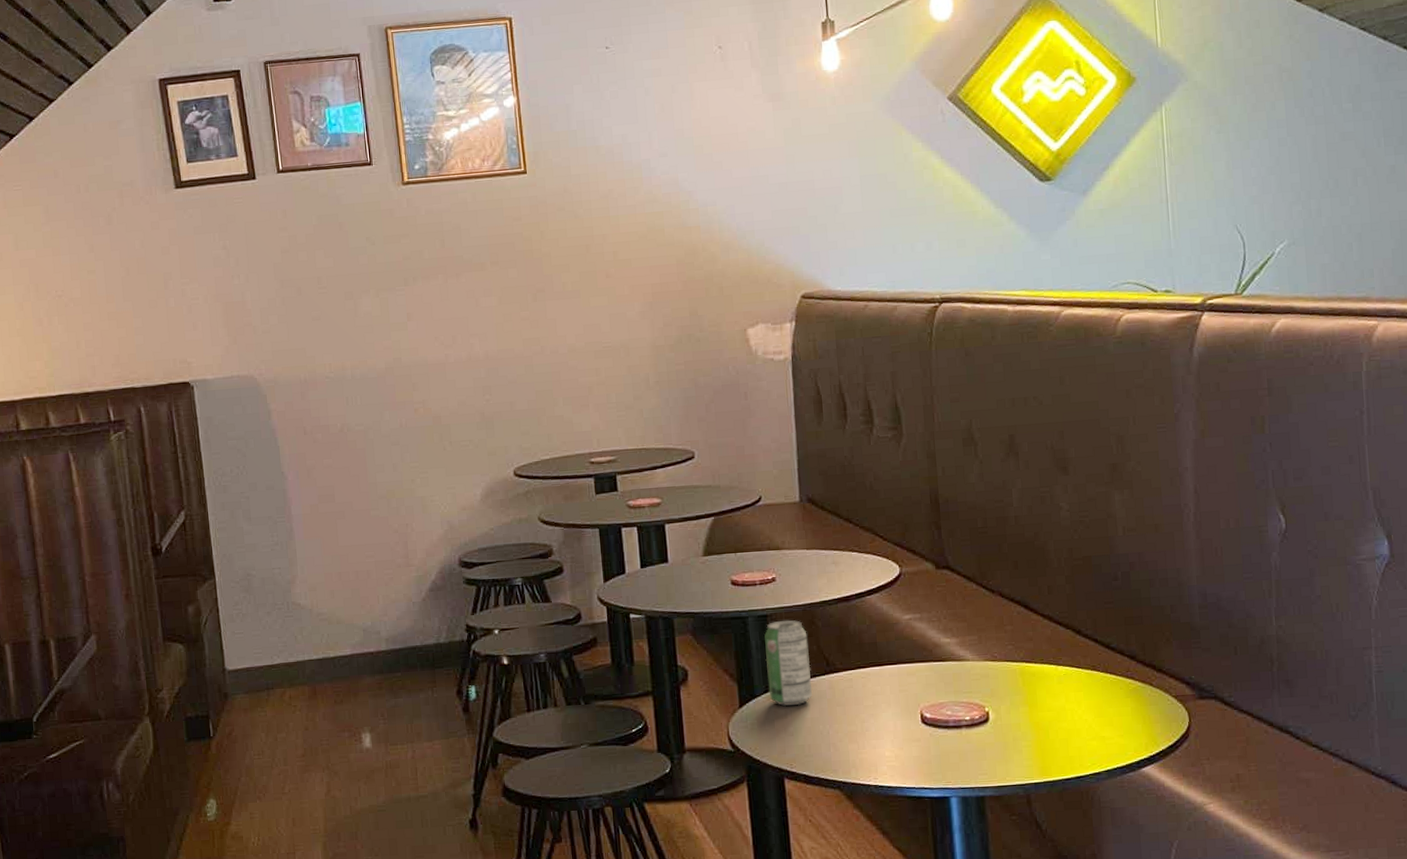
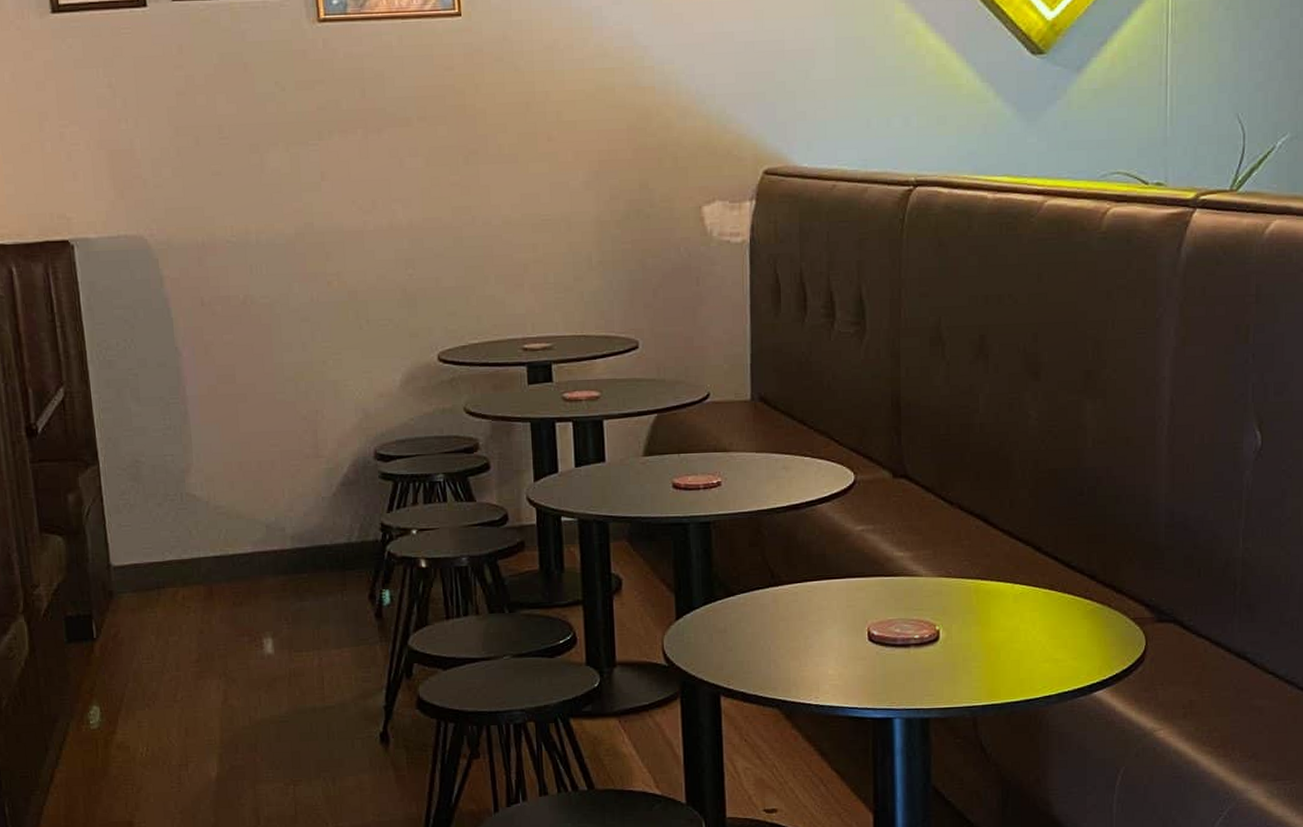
beverage can: present [764,620,812,707] -> none [706,528,754,620]

